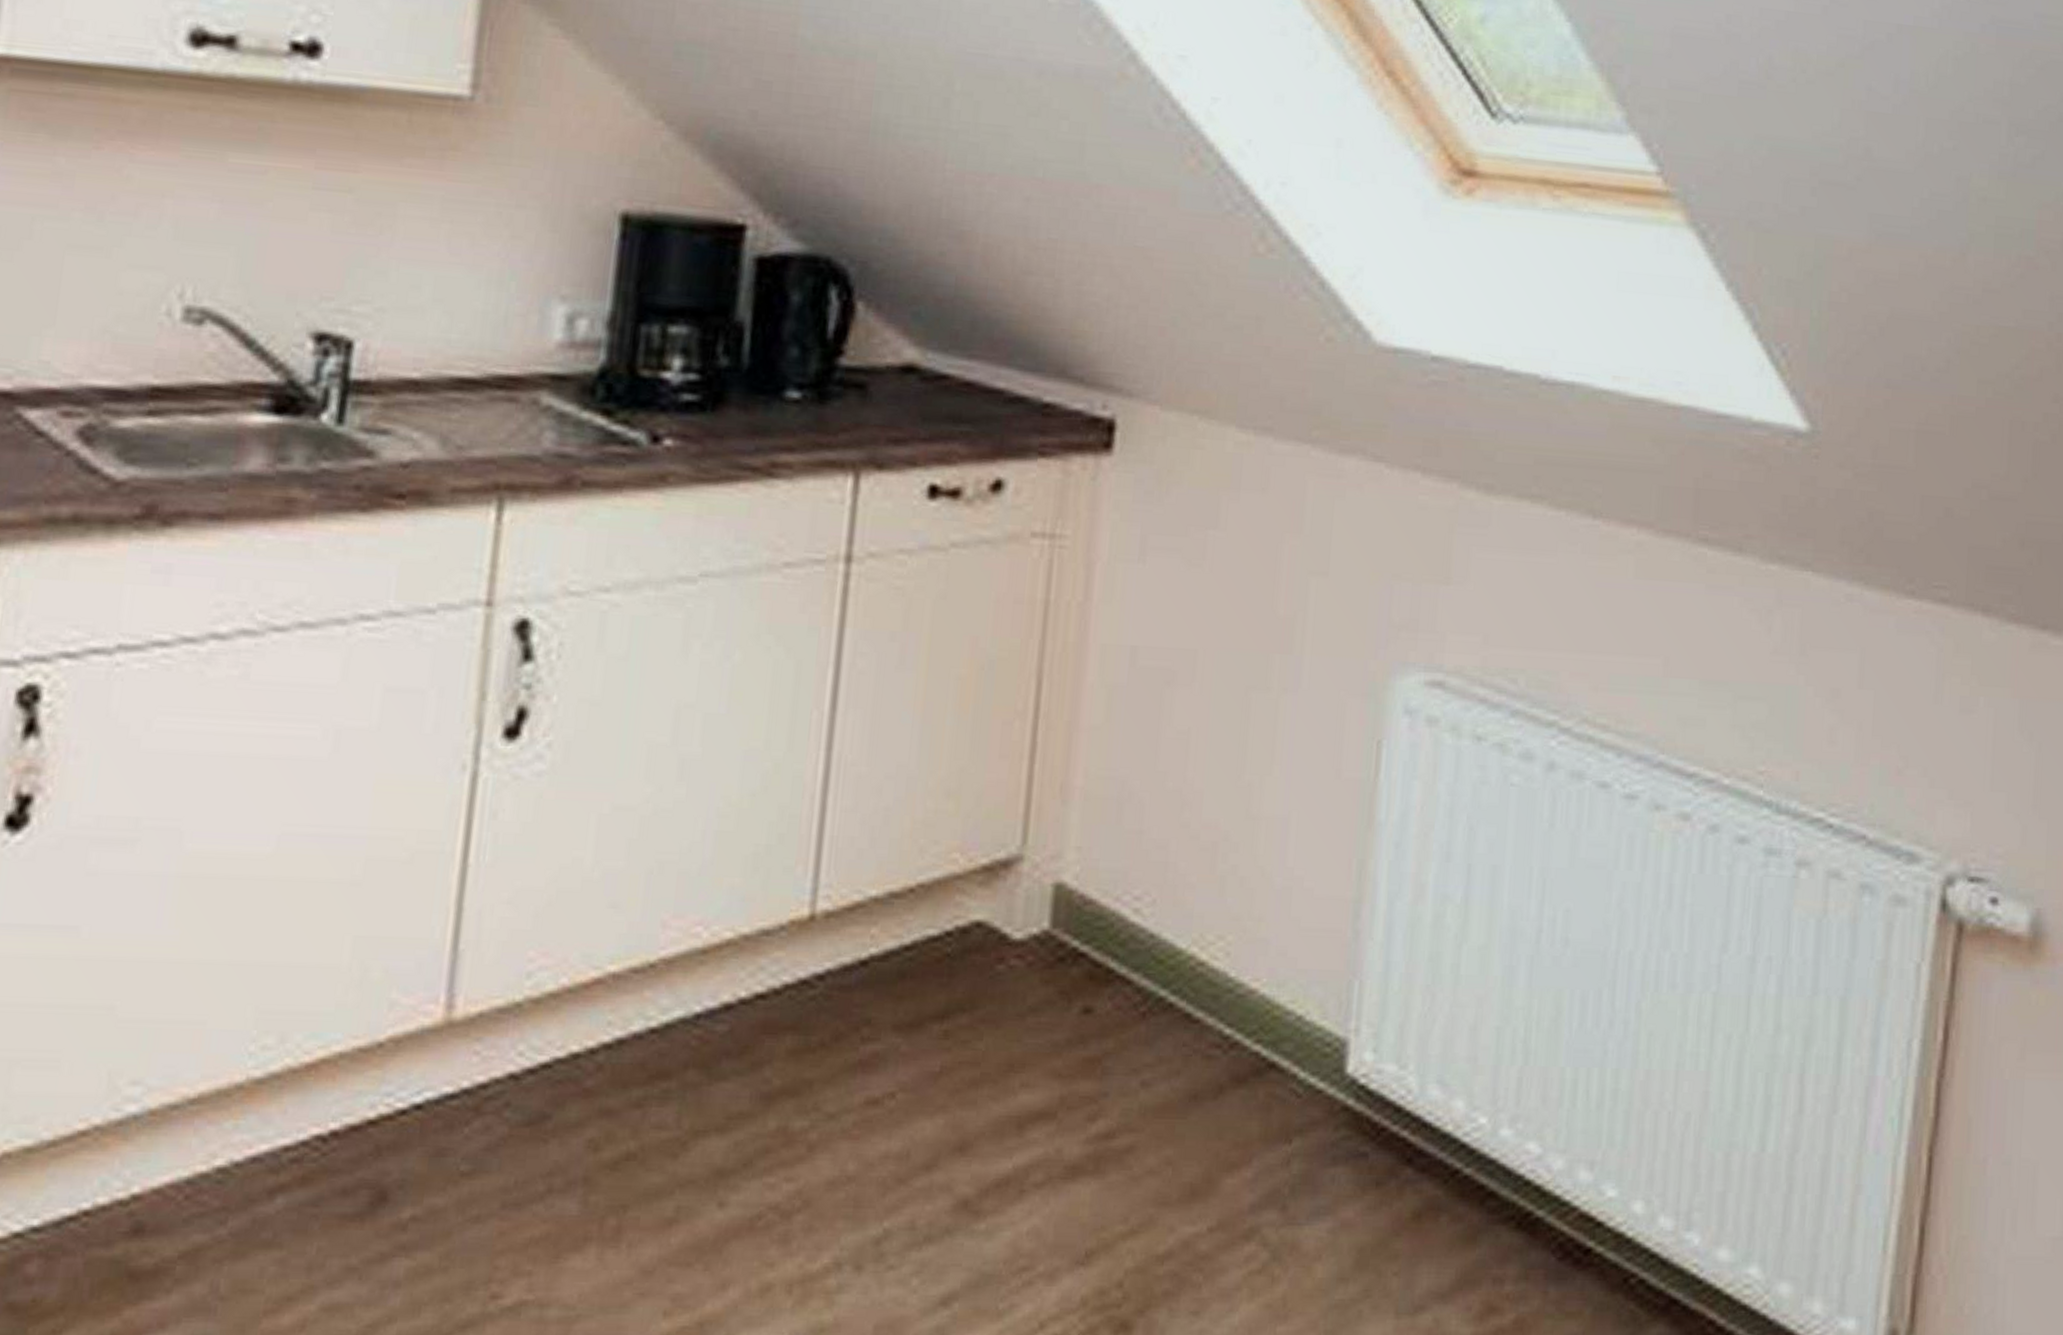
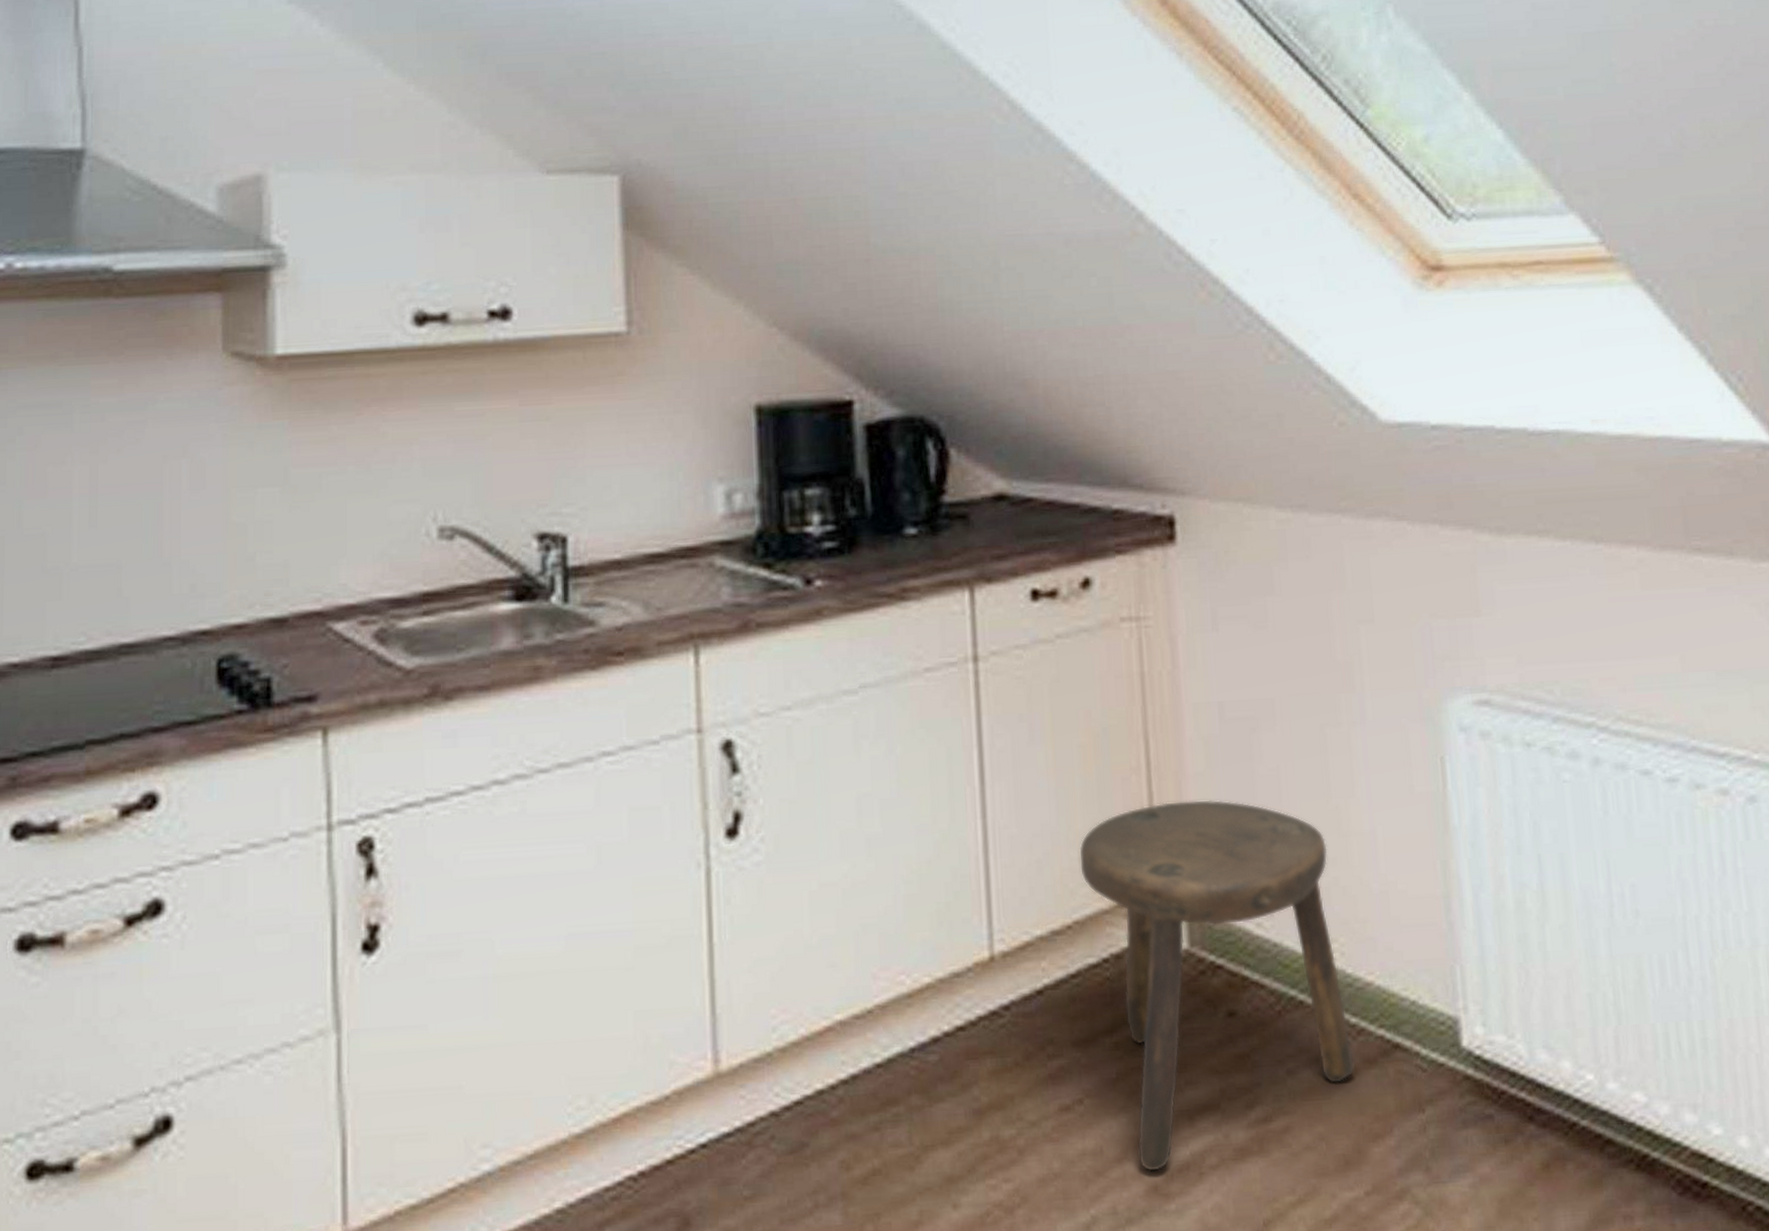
stool: none [935,756,1231,1184] -> present [1079,799,1356,1172]

